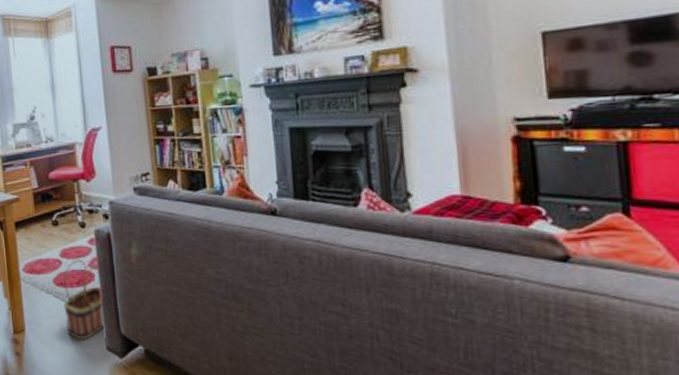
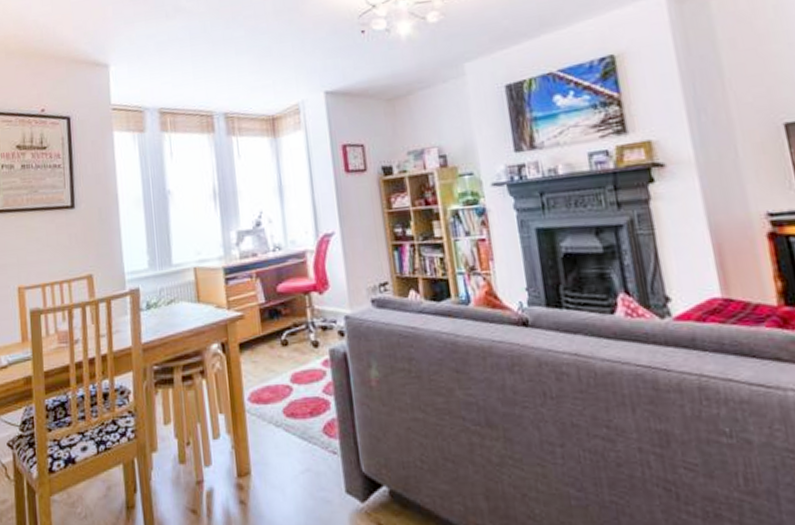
basket: present [63,259,105,340] -> none [295,384,343,482]

